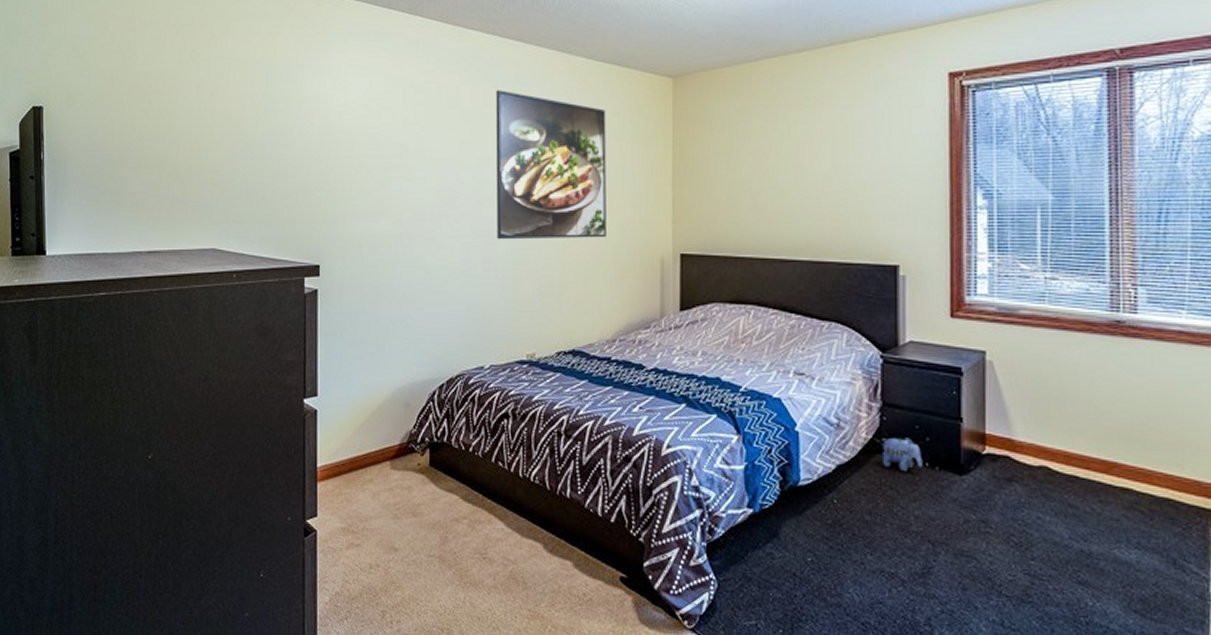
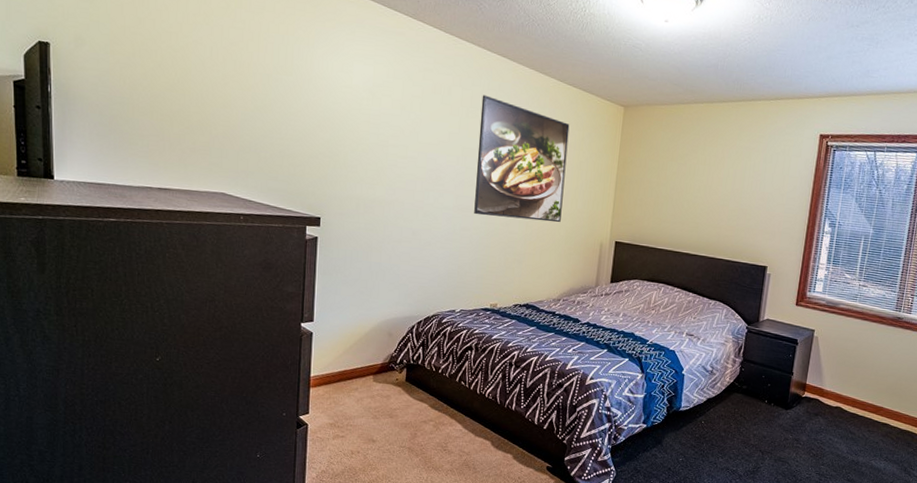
plush toy: present [881,437,923,472] -> none [738,382,764,406]

